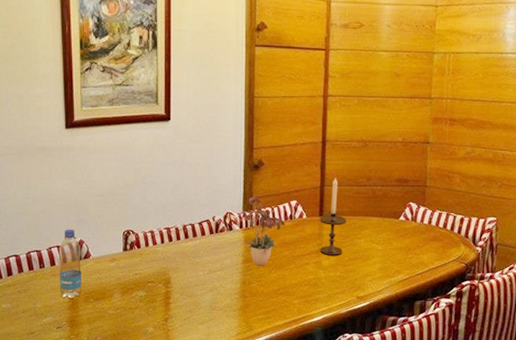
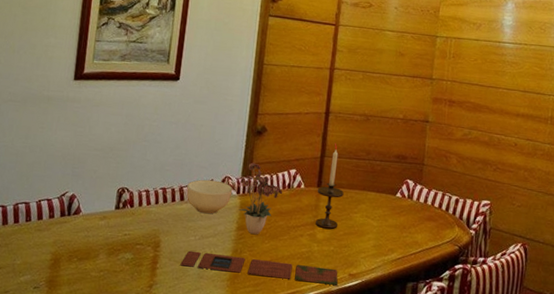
bottle: present [58,229,82,299] -> none [43,182,72,257]
bowl: none [190,216,235,250] -> present [186,179,233,214]
papers: none [192,285,346,308] -> present [180,250,338,285]

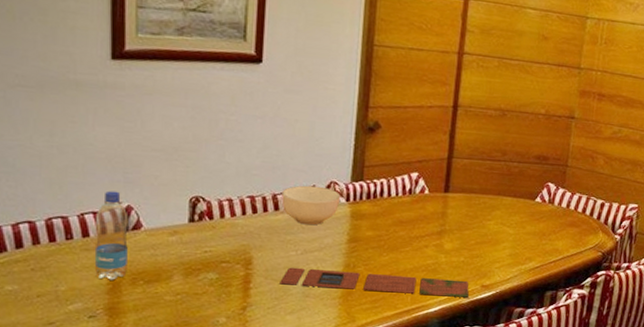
bottle: none [43,182,72,257] -> present [94,191,129,280]
flower arrangement: present [238,162,283,235] -> none [349,165,403,247]
candlestick: present [315,142,344,230] -> none [442,141,476,239]

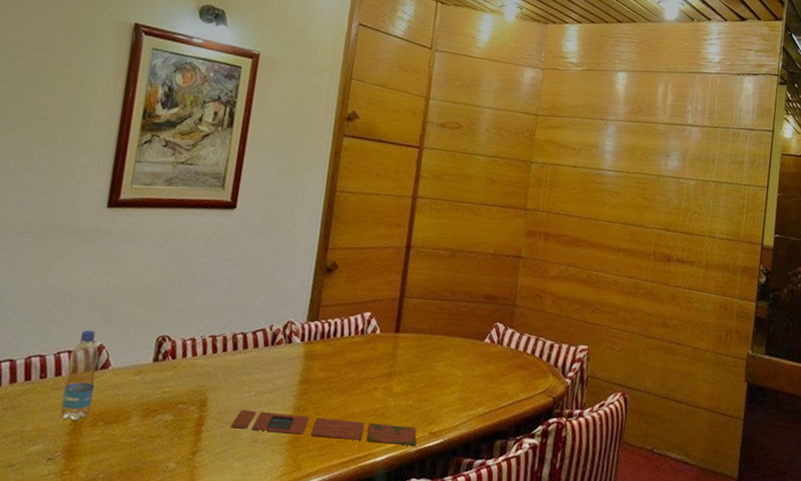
bowl: present [282,185,341,225] -> none [241,325,297,366]

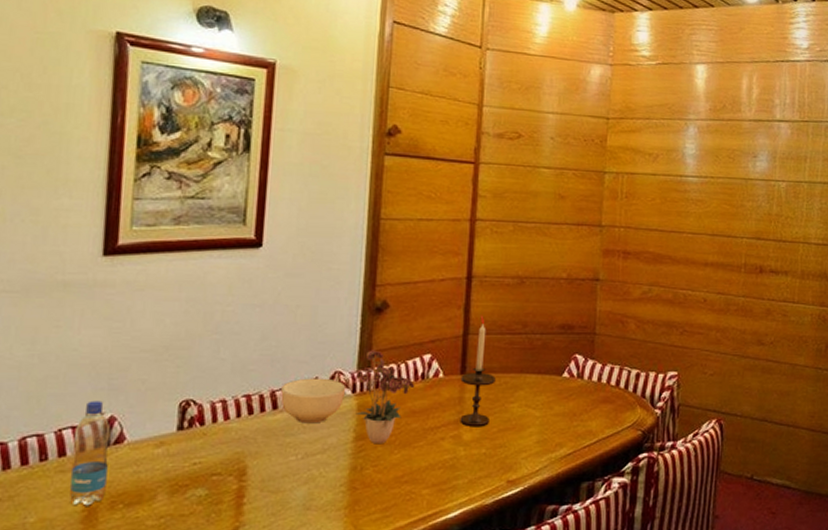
papers: present [231,409,417,446] -> none [277,474,493,498]
bowl: none [241,325,297,366] -> present [281,378,346,424]
flower arrangement: none [302,304,355,389] -> present [355,350,415,445]
candlestick: none [391,281,426,381] -> present [460,315,496,427]

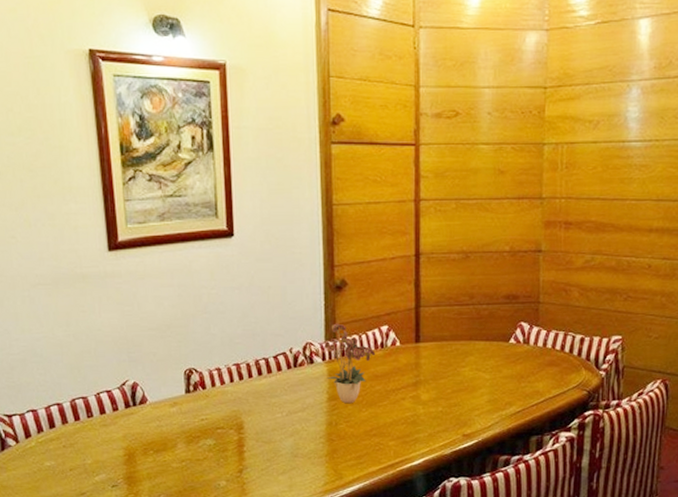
bottle: present [69,401,111,506] -> none [108,370,139,452]
bowl: present [281,378,346,424] -> none [263,348,317,387]
candlestick: present [460,315,496,427] -> none [415,289,447,389]

